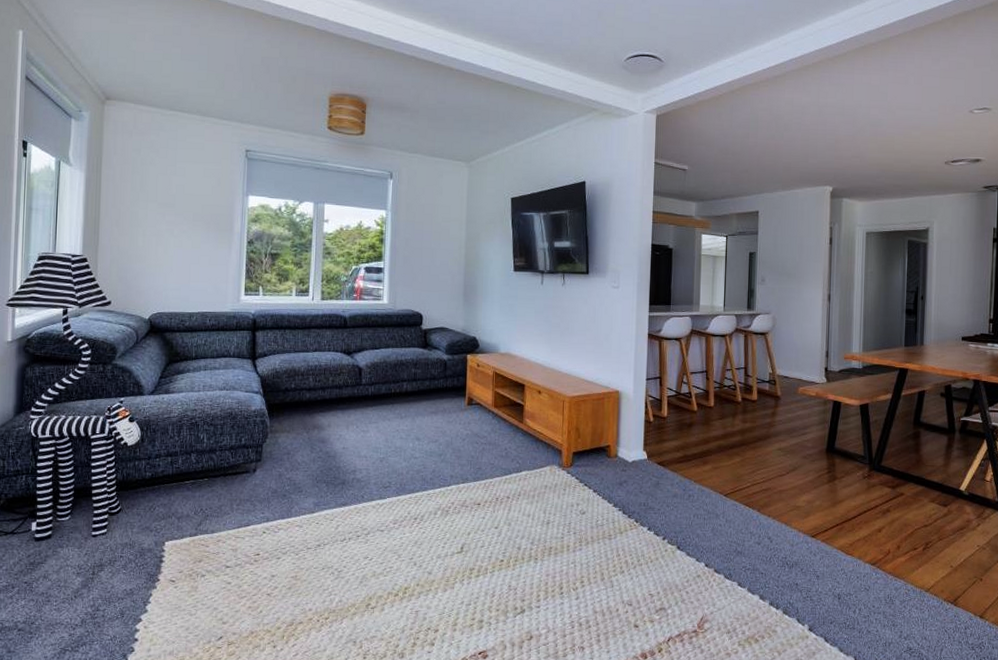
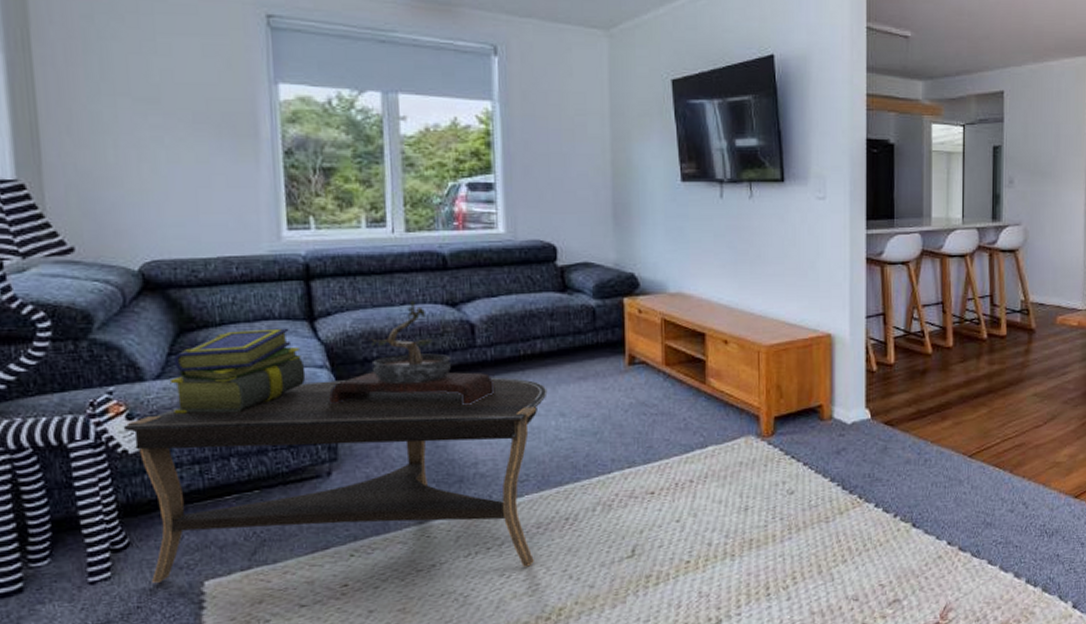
coffee table: none [126,403,409,553] -> present [123,377,548,583]
stack of books: none [159,363,247,422] -> present [169,328,306,414]
bonsai tree: none [260,349,372,428] -> present [329,300,495,406]

